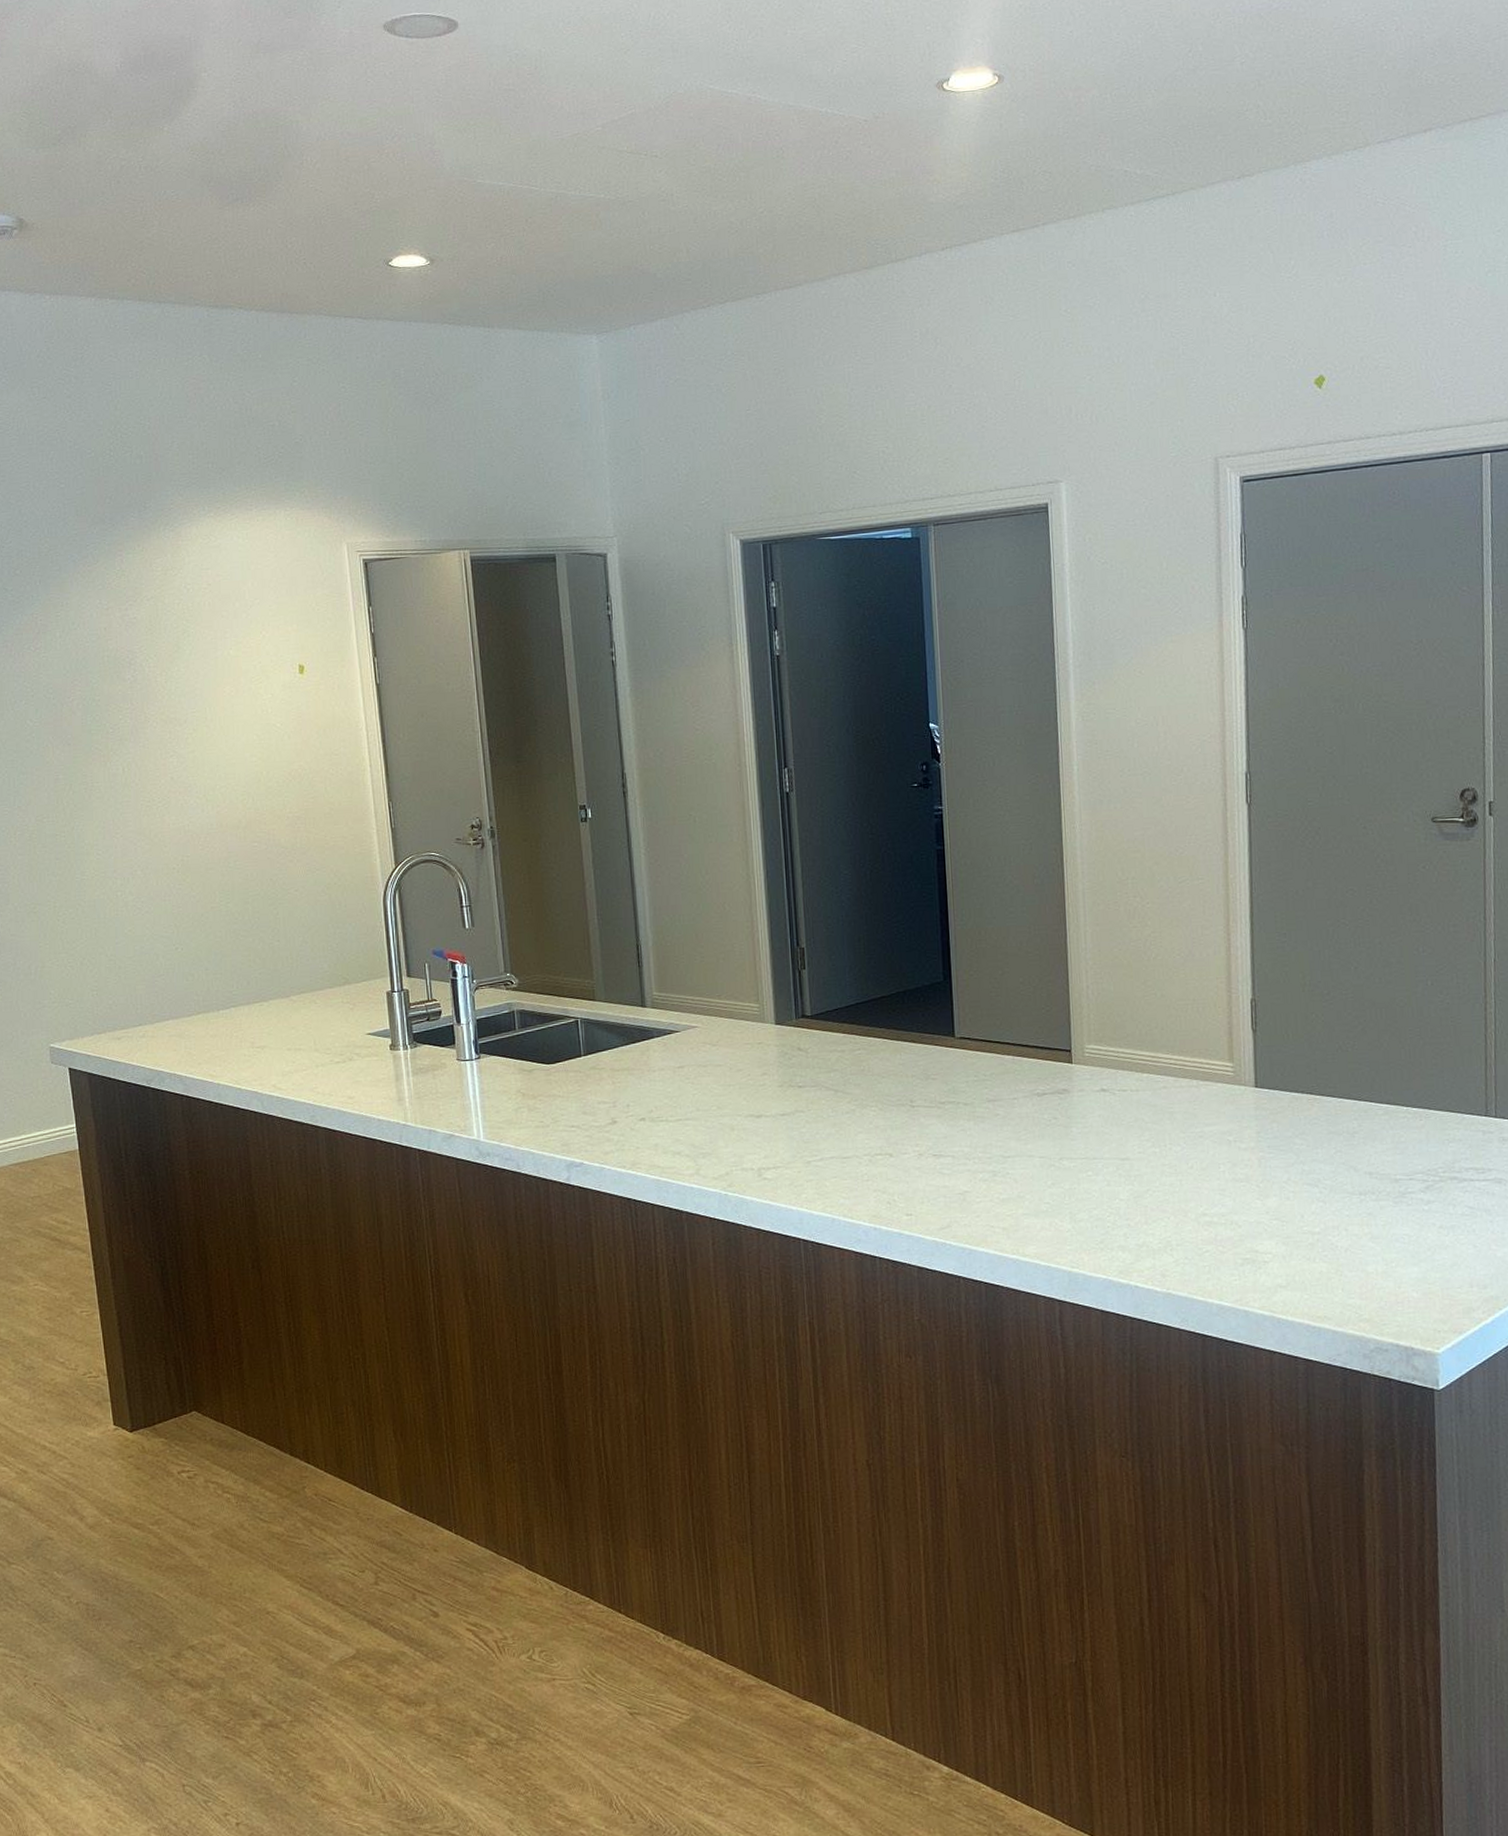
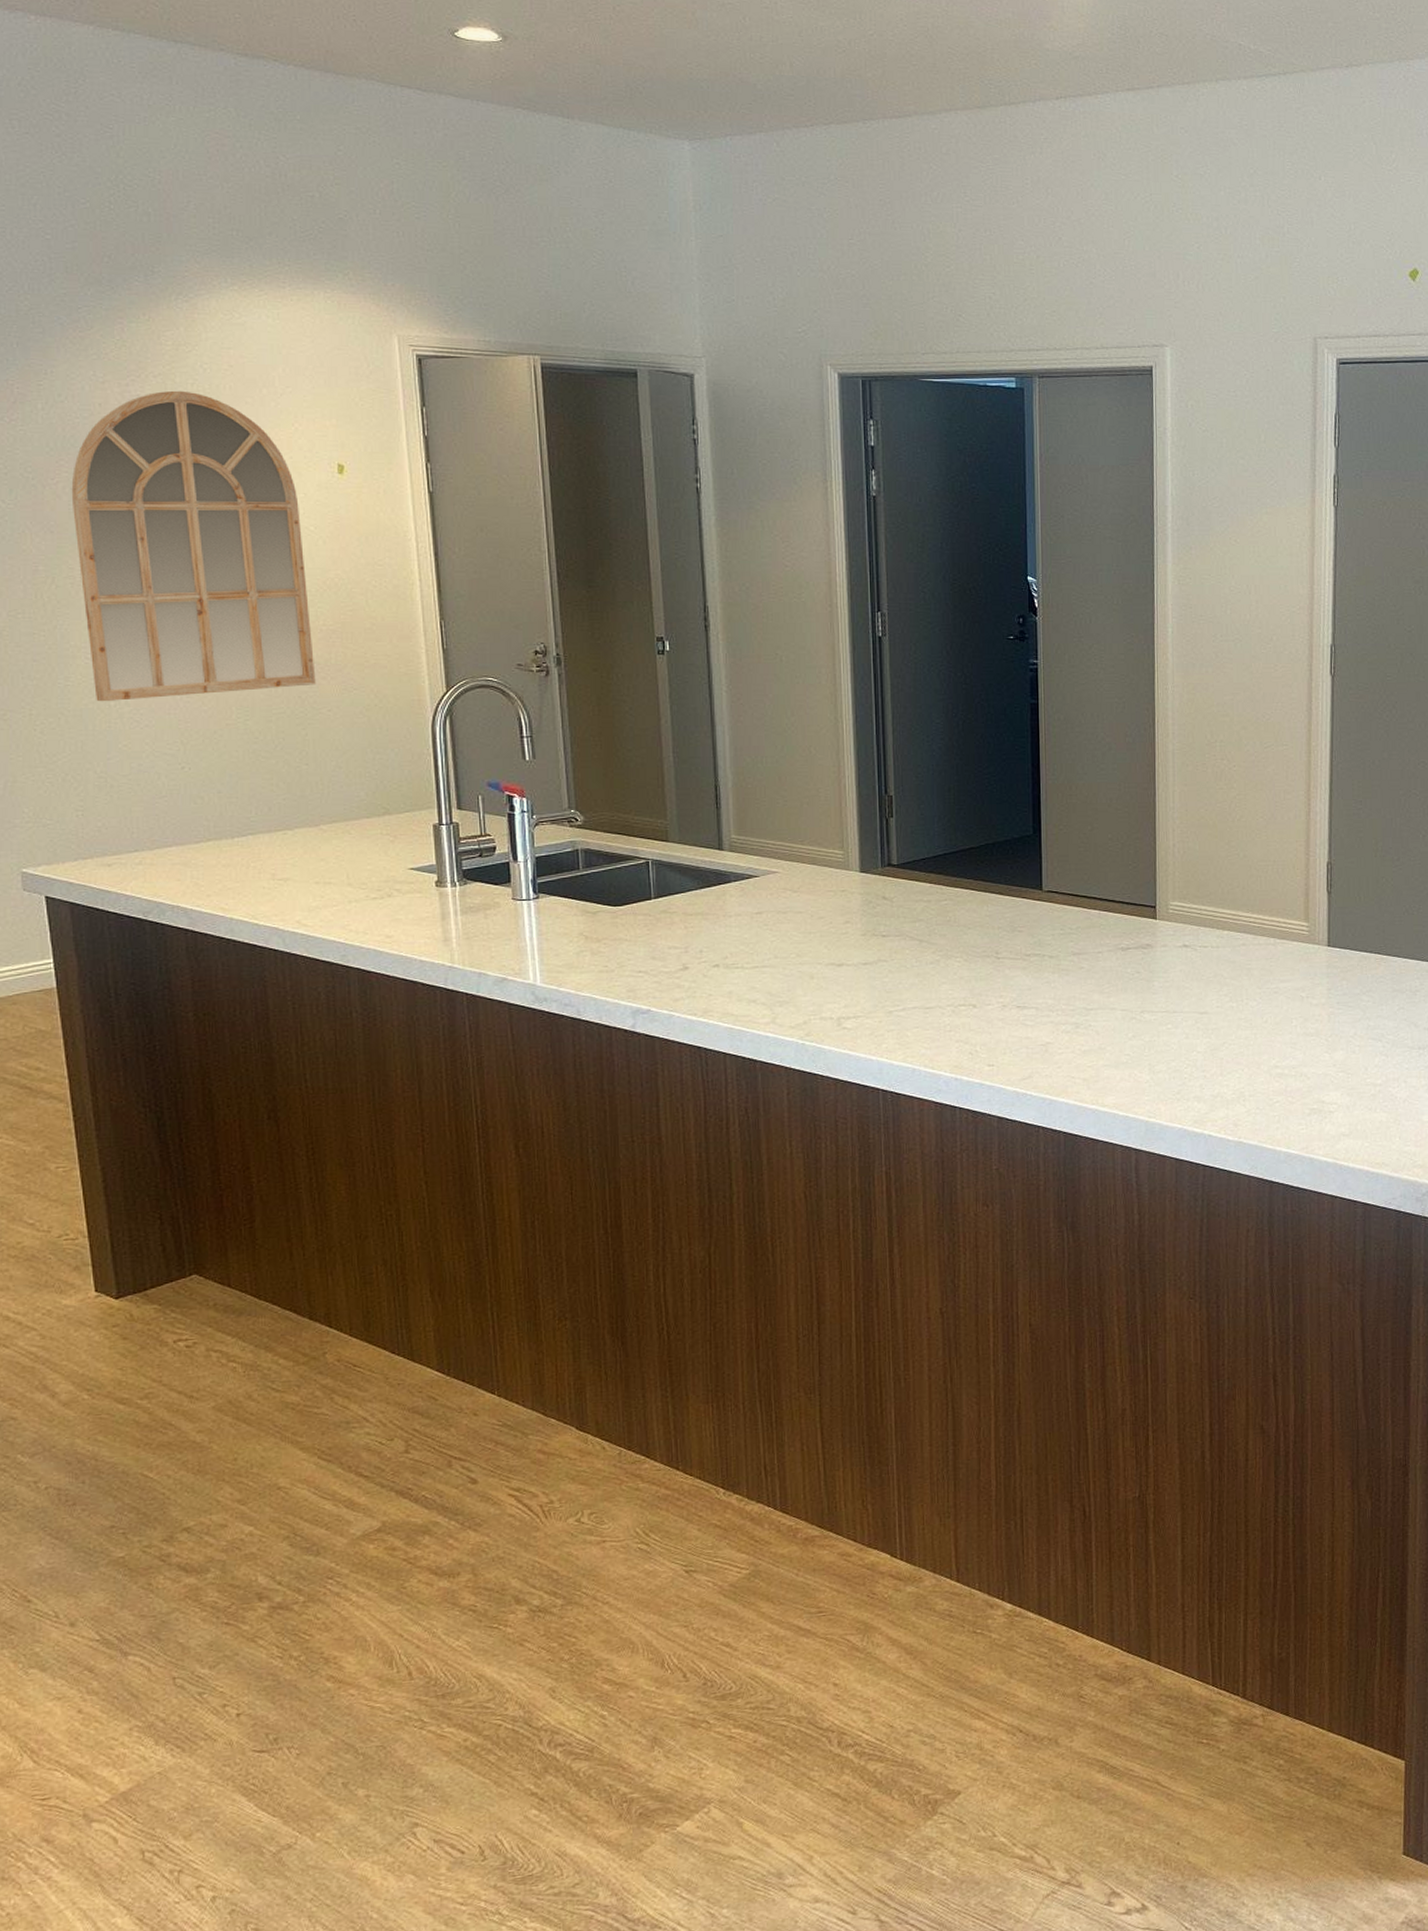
mirror: none [83,610,284,893] -> present [71,390,316,702]

